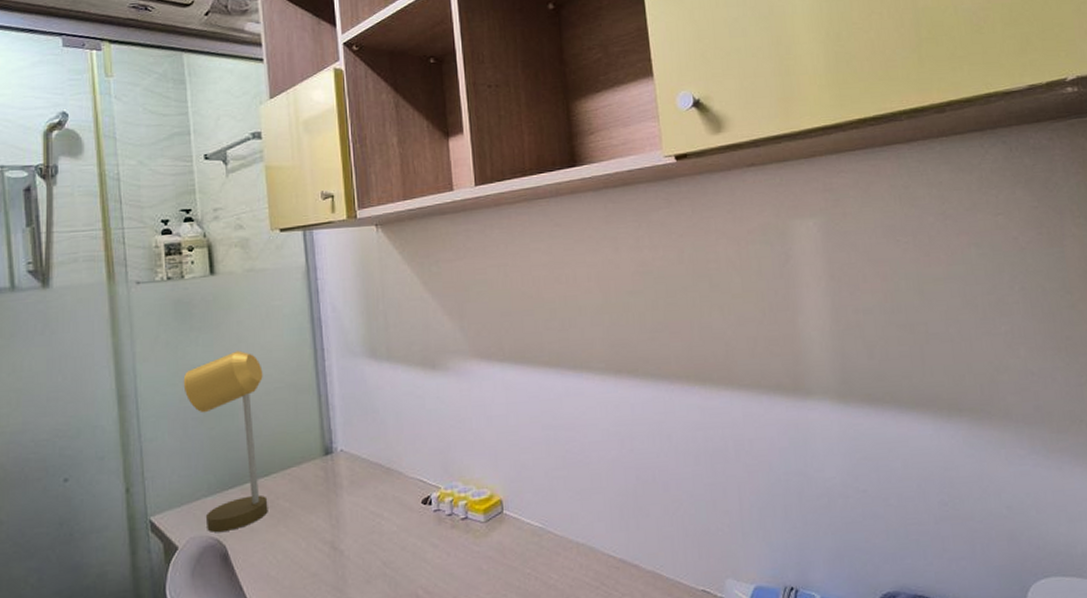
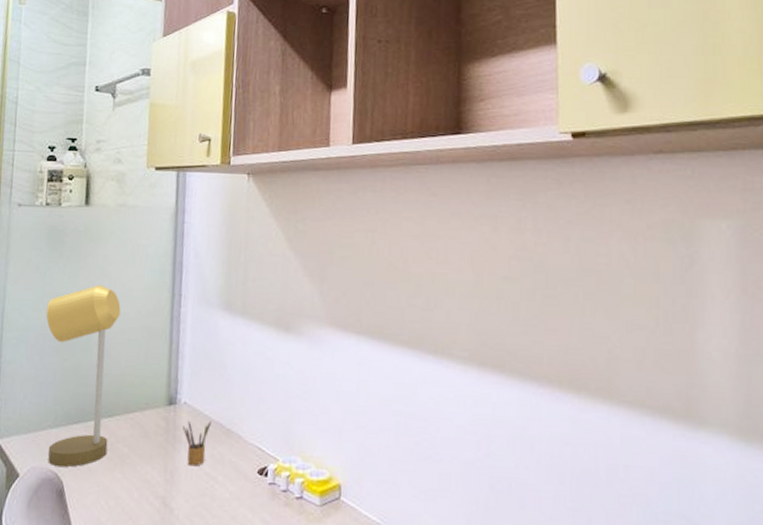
pencil box: none [341,462,370,508] -> present [182,420,211,466]

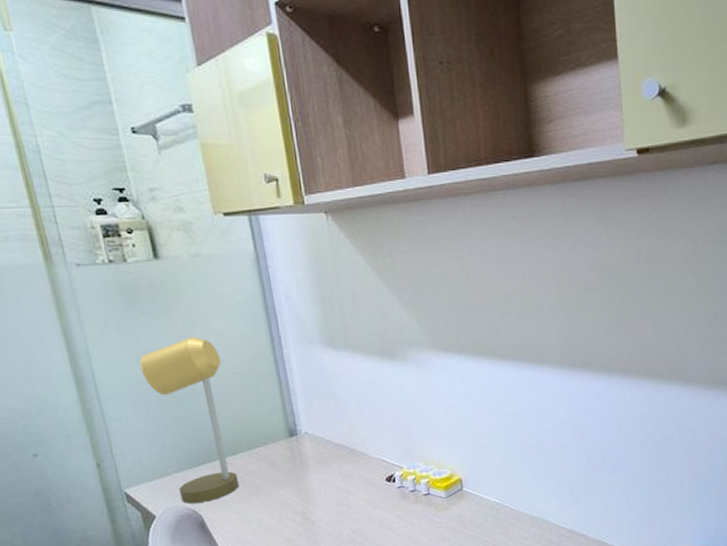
pencil box: present [182,420,211,466] -> none [307,444,335,484]

